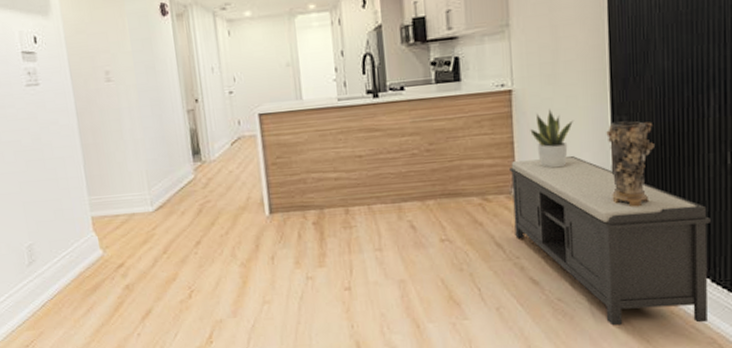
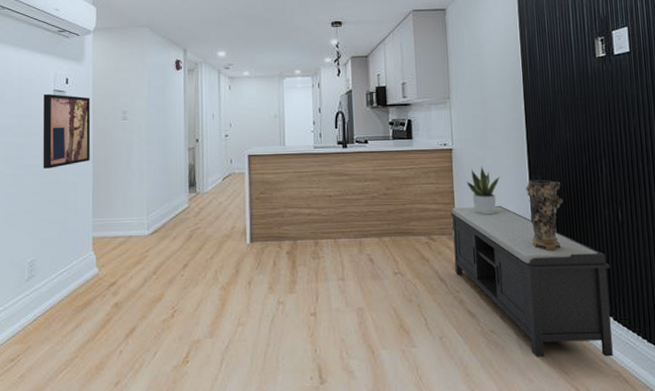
wall art: none [11,56,76,144] -> present [43,93,91,169]

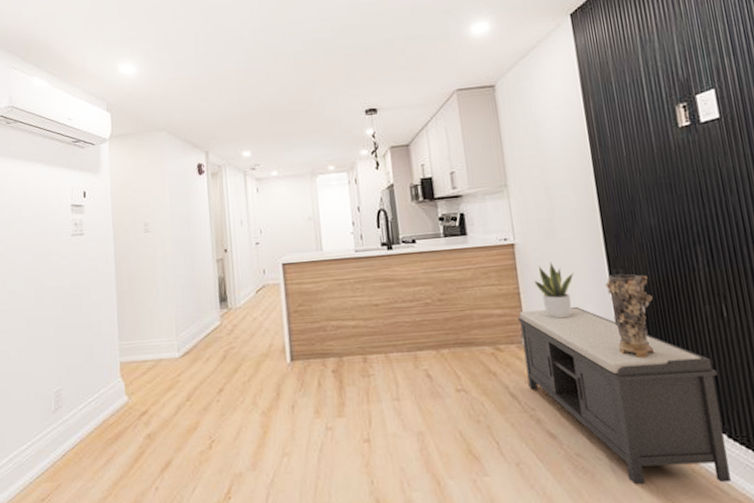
wall art: present [43,93,91,169] -> none [61,209,113,290]

